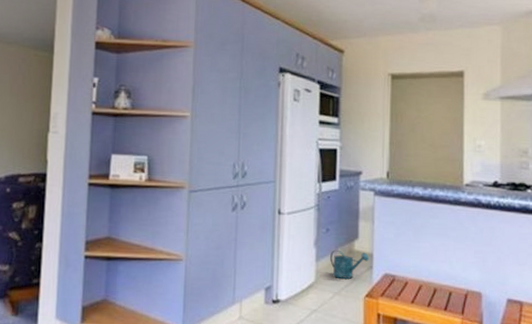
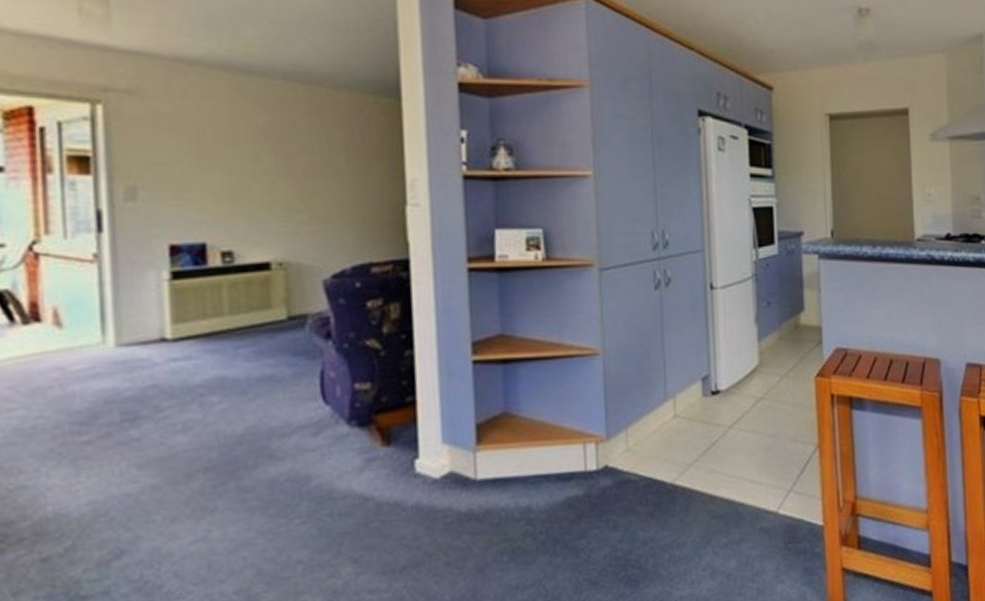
watering can: present [330,249,369,279] -> none [774,325,817,359]

